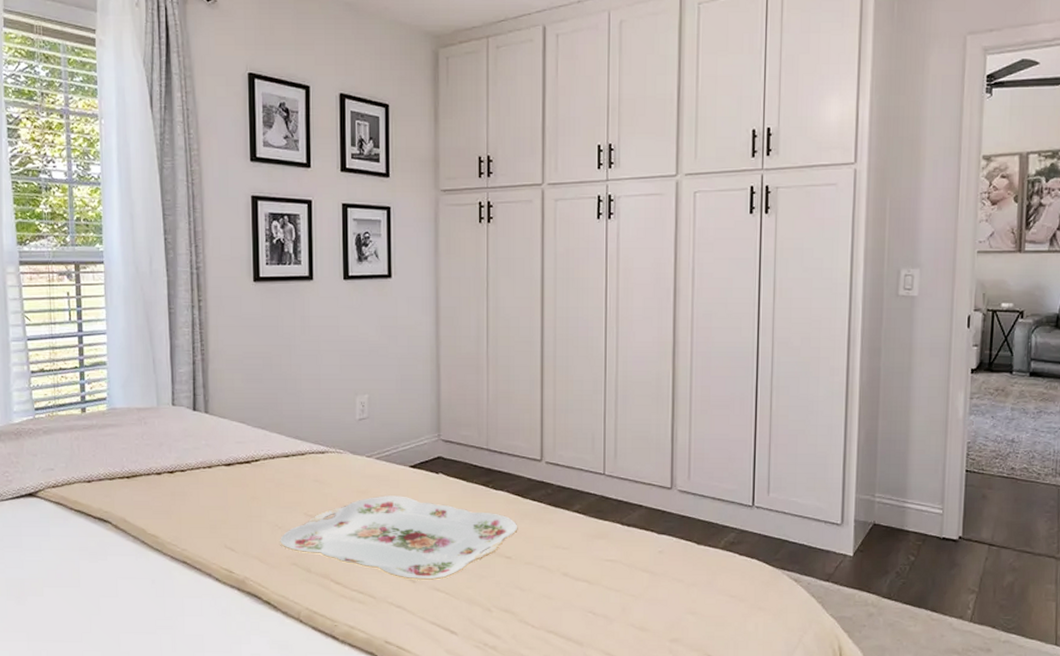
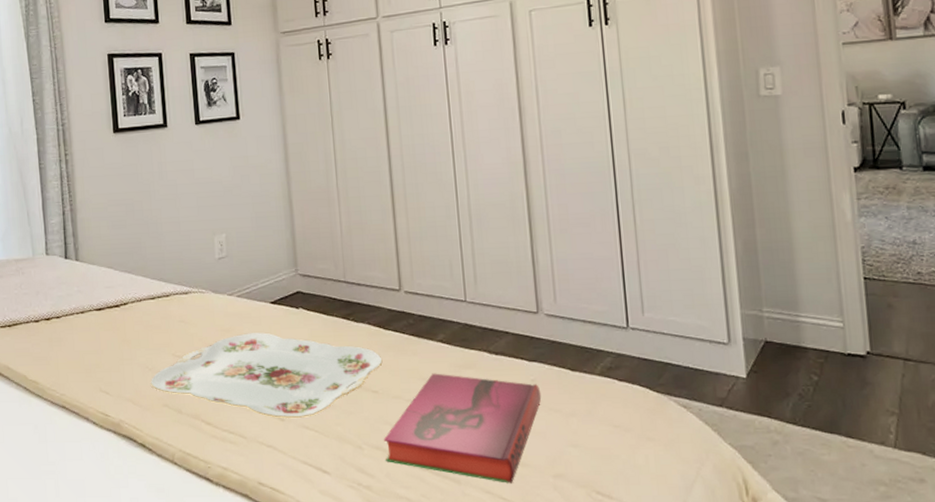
hardback book: none [512,542,667,646] -> present [383,373,542,483]

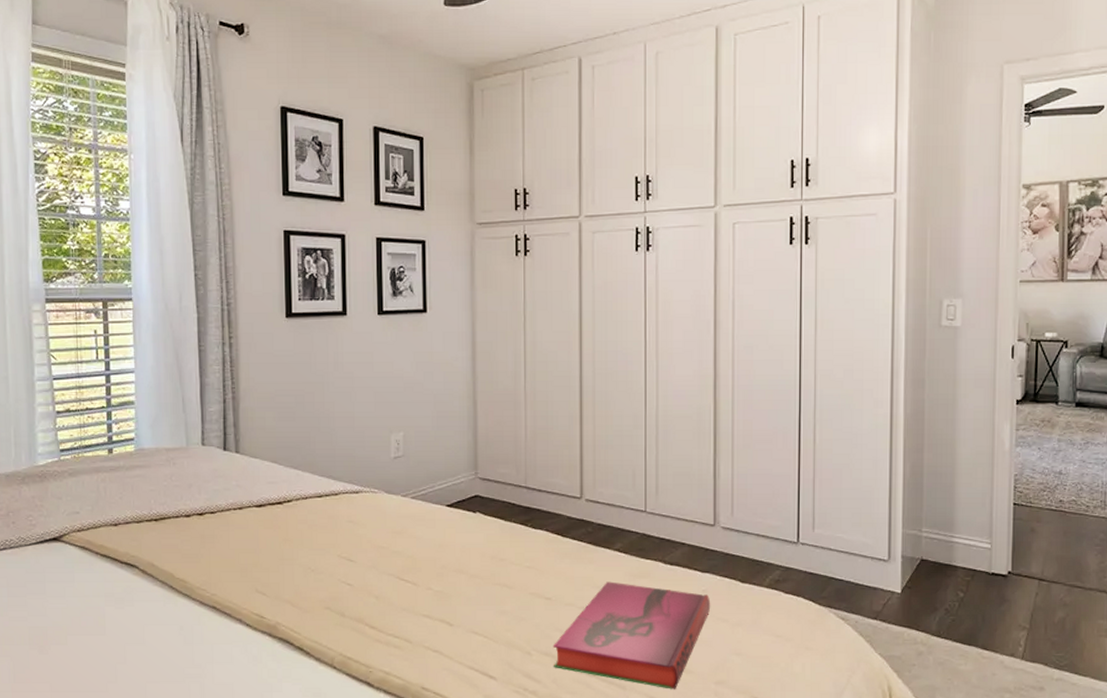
serving tray: present [150,332,383,418] -> none [312,536,558,623]

